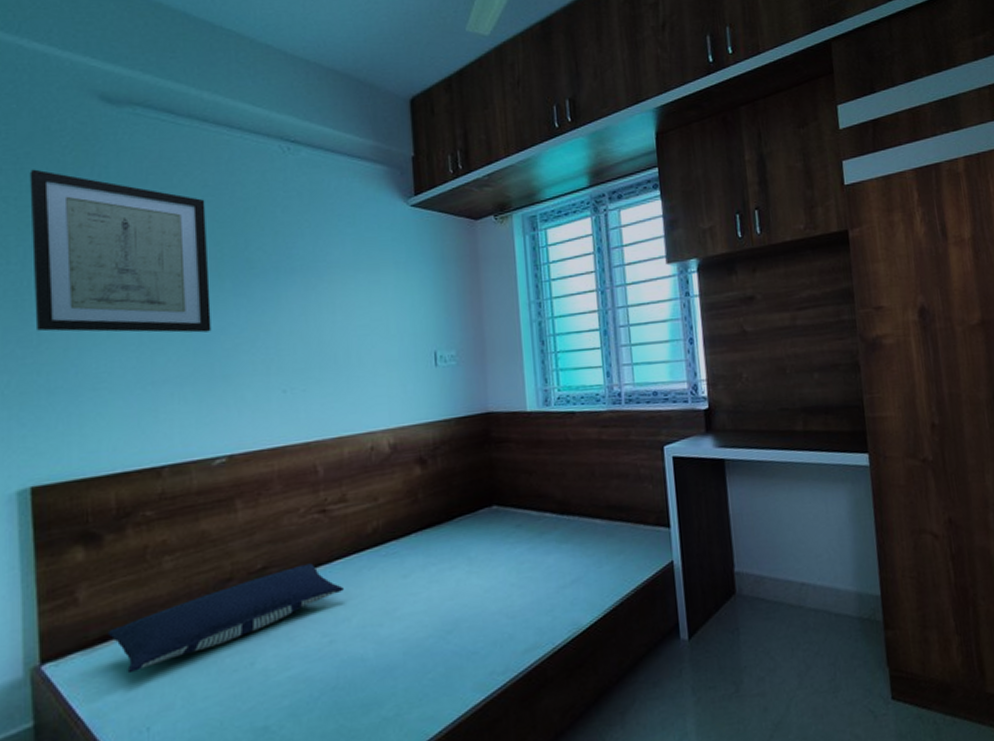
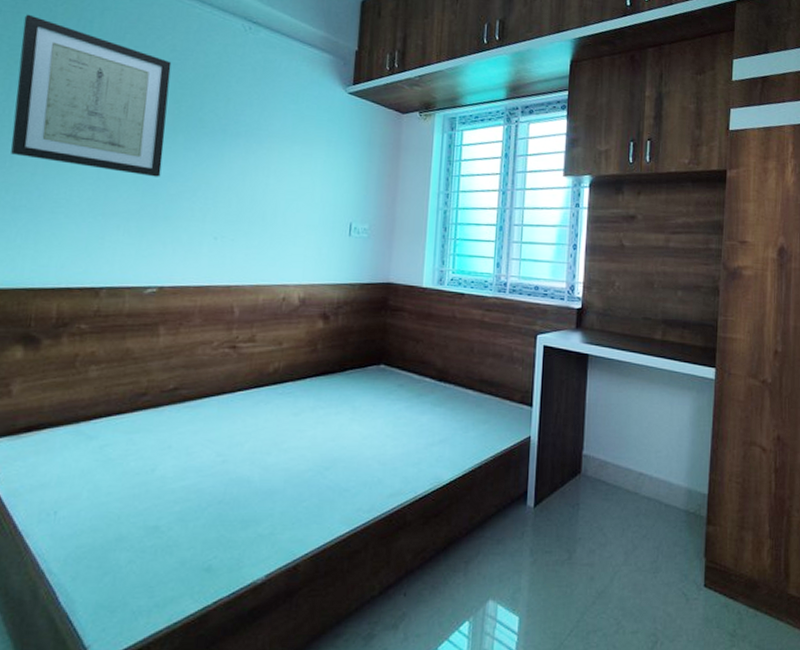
pillow: present [107,563,345,674] -> none [32,390,243,463]

